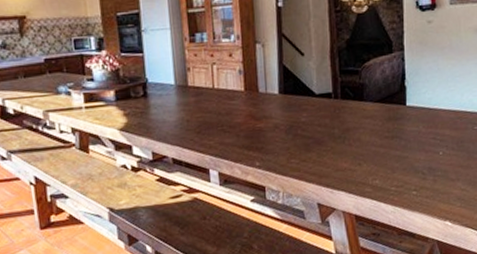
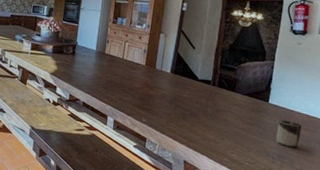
cup: none [422,122,450,155] -> present [276,119,302,147]

